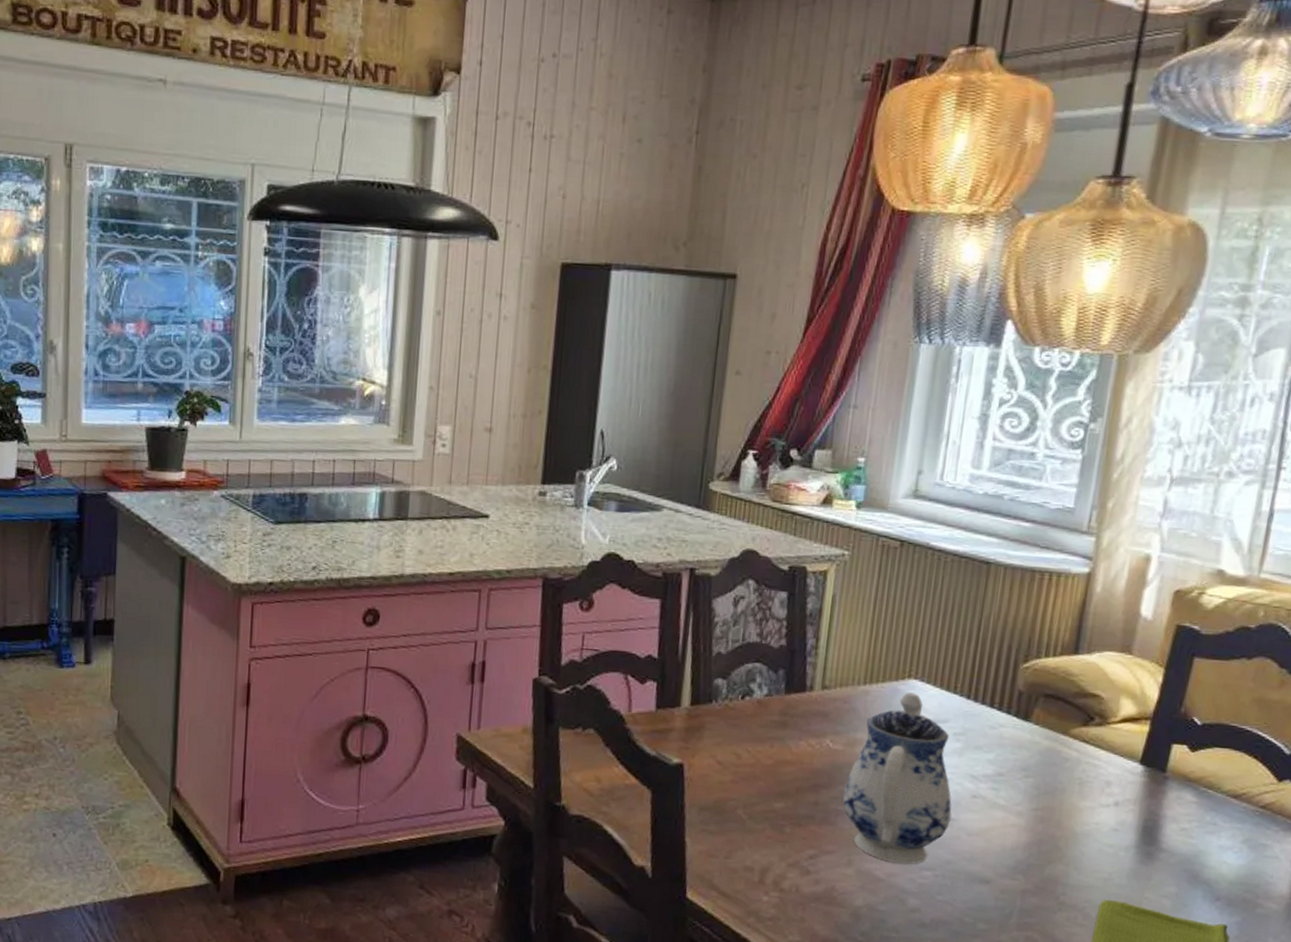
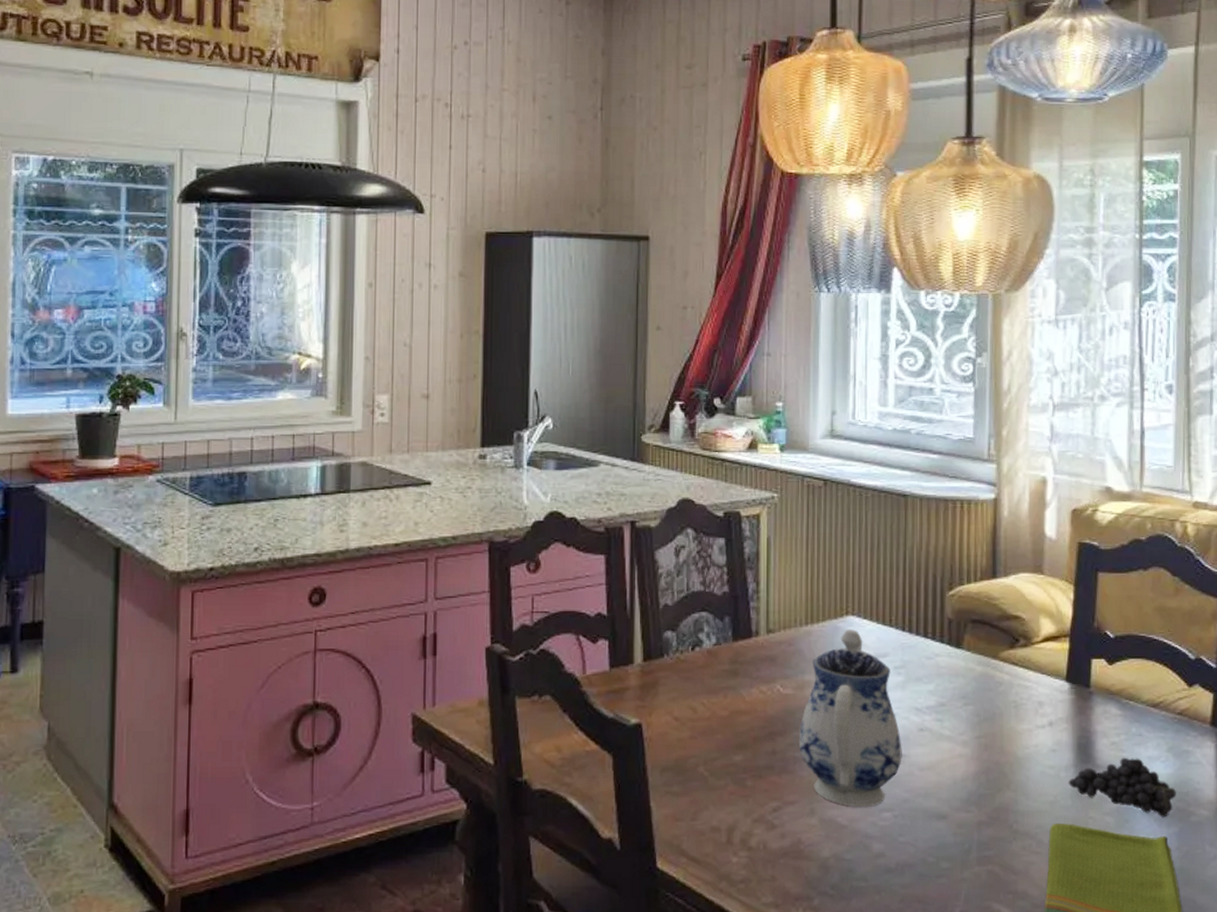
fruit: none [1126,843,1245,907] -> present [1068,757,1176,818]

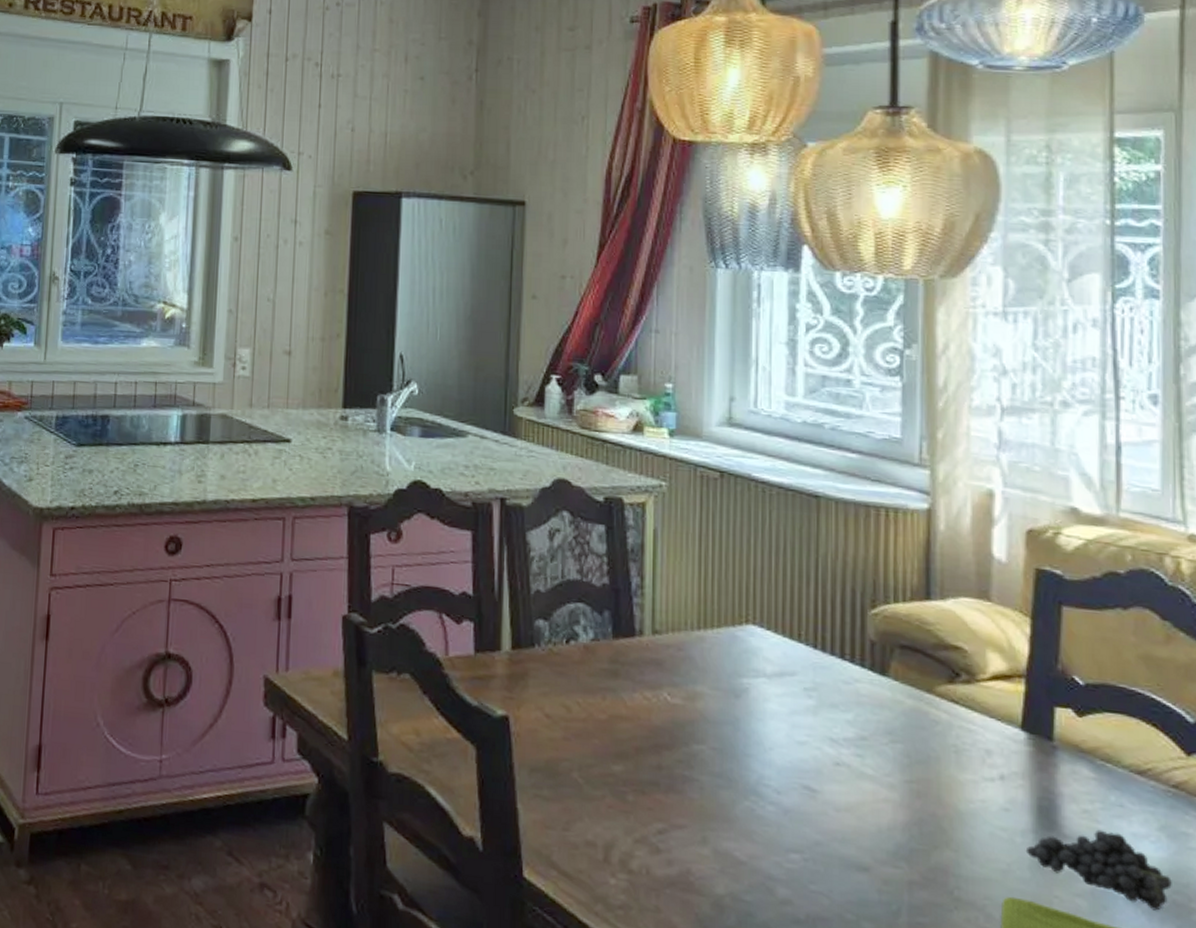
teapot: present [798,629,902,808] -> none [688,639,814,845]

